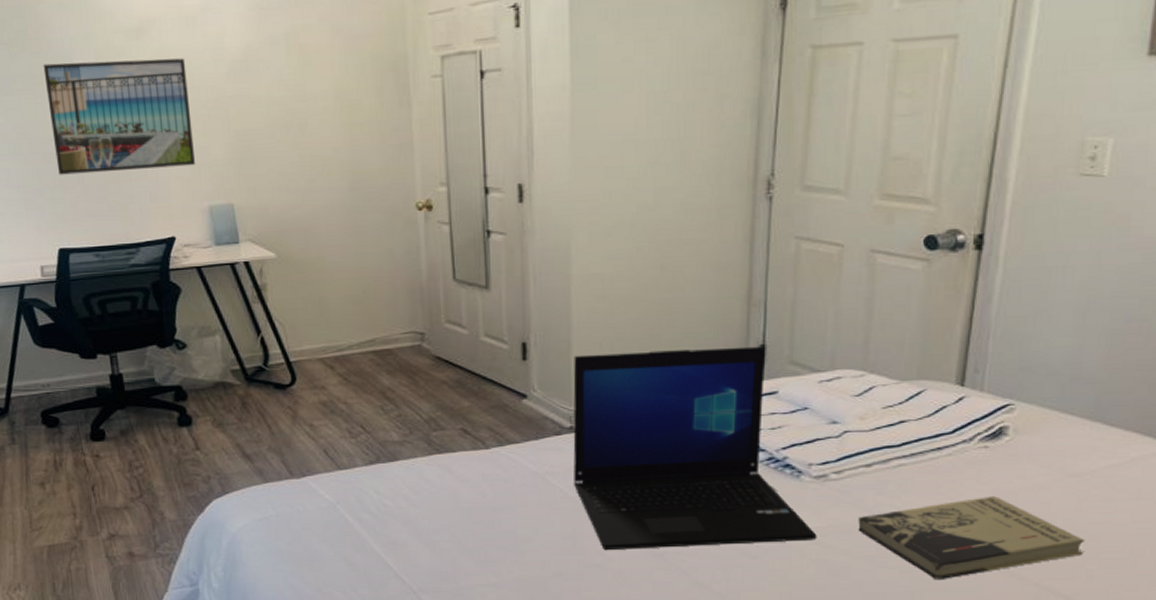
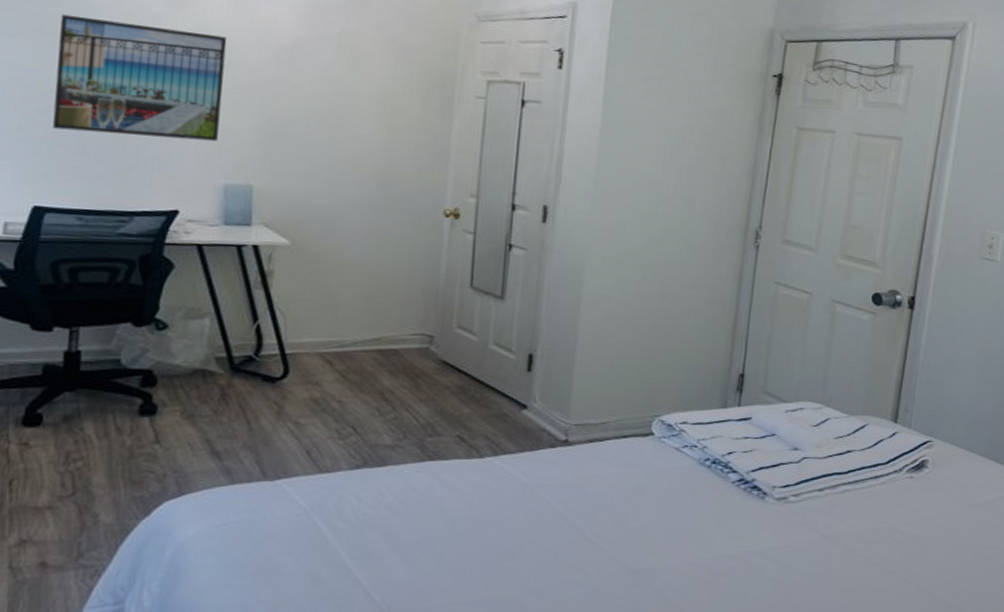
laptop: present [573,346,817,551] -> none [561,370,776,567]
book: present [858,495,1085,581] -> none [809,521,982,599]

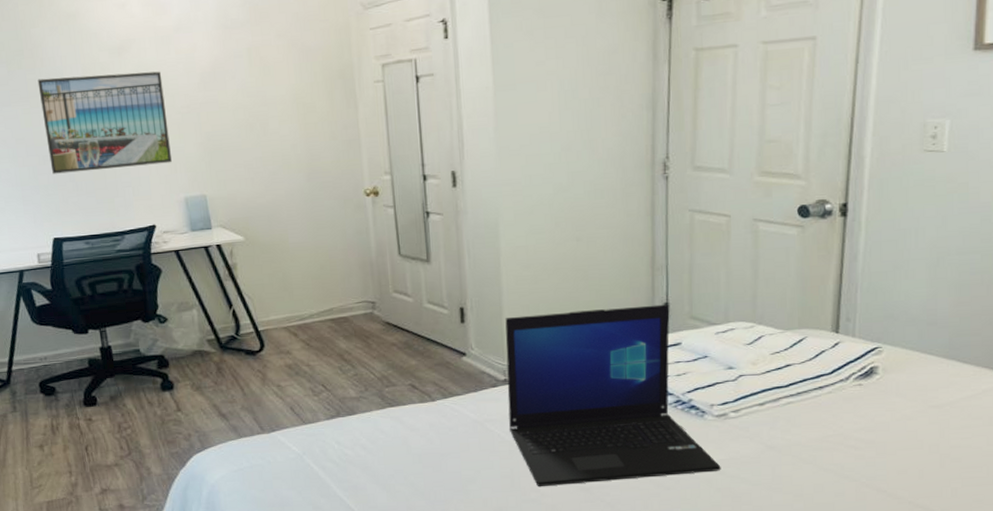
laptop: none [561,370,776,567] -> present [505,304,721,487]

